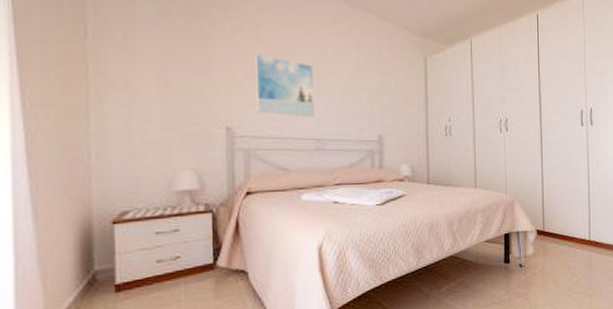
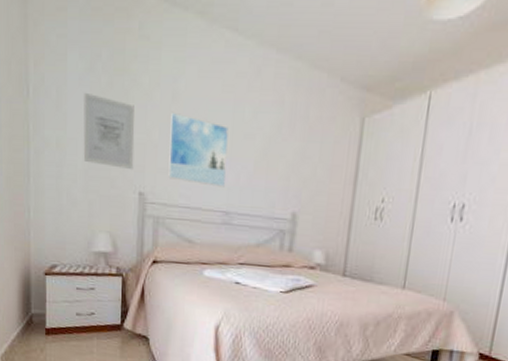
wall art: none [157,34,219,107] -> present [83,92,135,170]

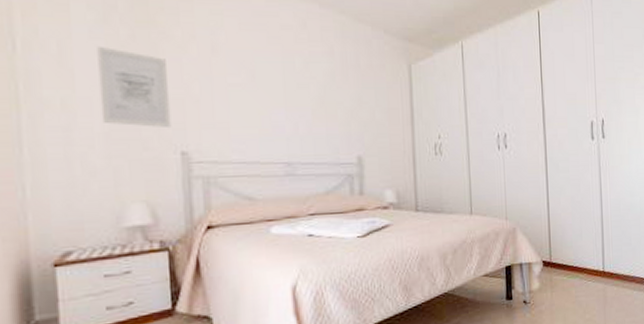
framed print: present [168,112,229,187] -> none [212,64,283,138]

